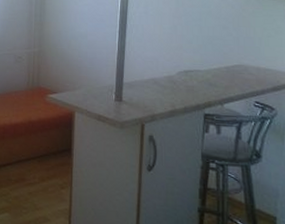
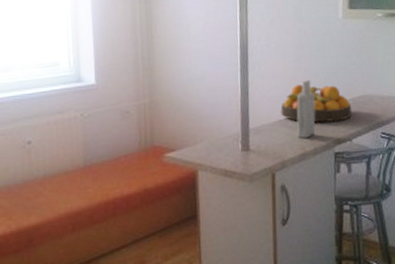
fruit bowl: none [154,49,226,86] -> present [280,84,352,122]
bottle: none [168,45,188,97] -> present [297,79,316,138]

